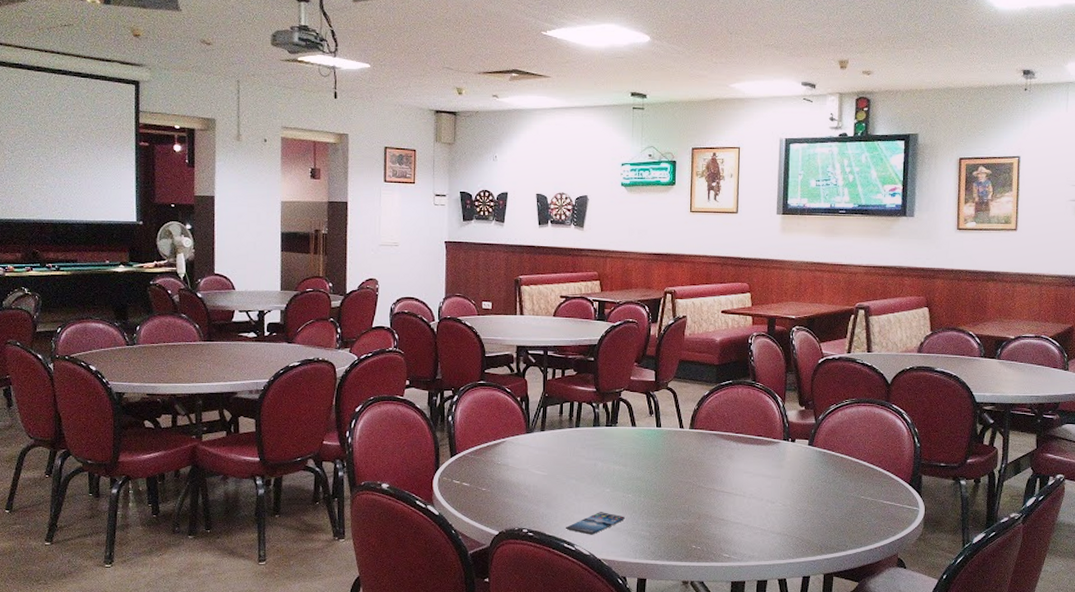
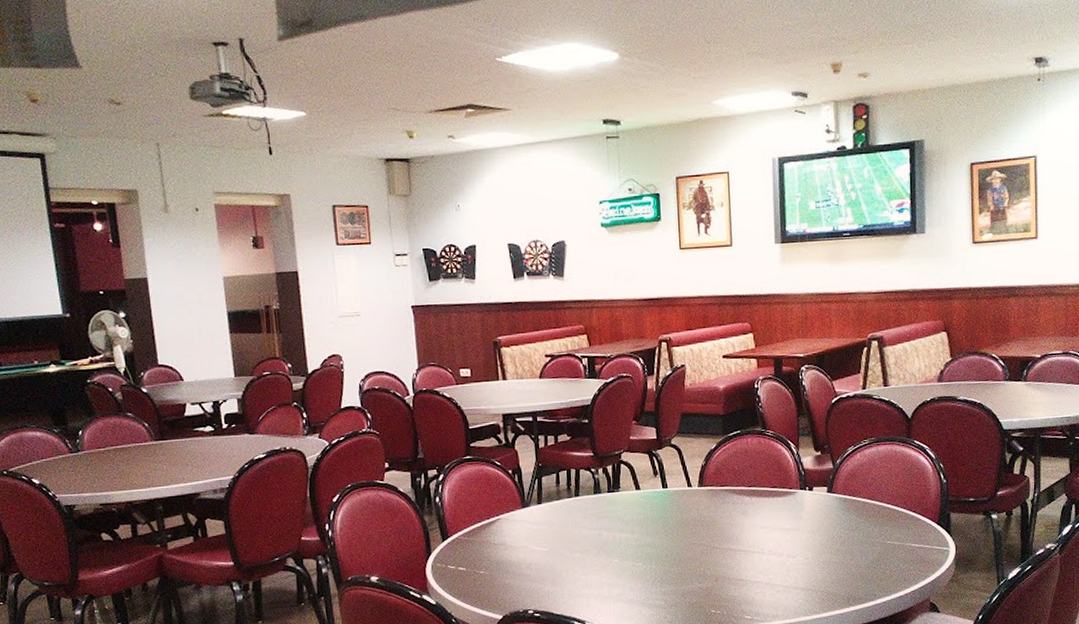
smartphone: present [566,512,625,535] -> none [574,584,637,610]

